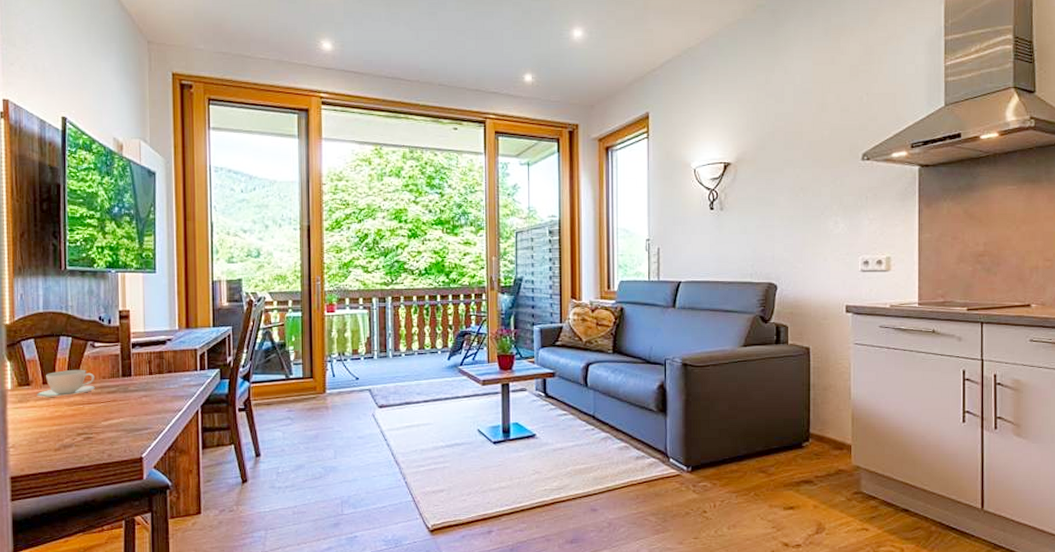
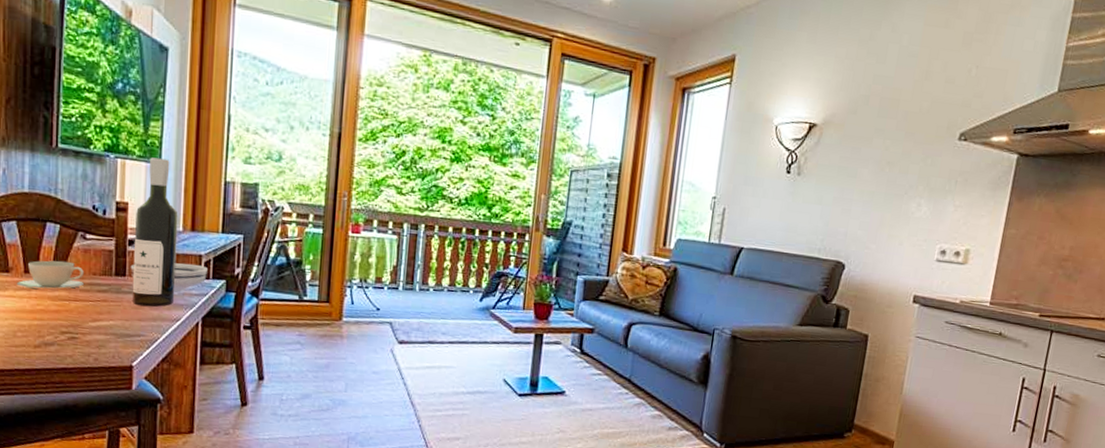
bowl: none [135,358,203,385] -> present [130,263,208,293]
bottle: none [136,268,176,402] -> present [132,157,179,308]

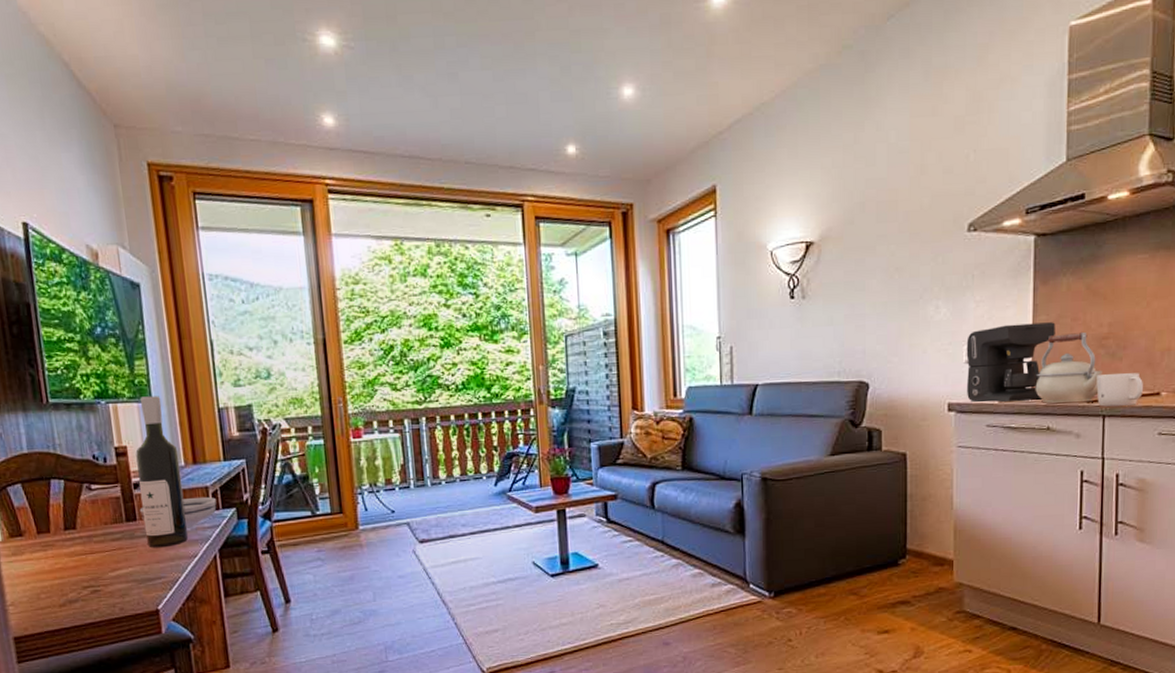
teacup: present [16,260,85,290] -> none [31,515,98,549]
coffee maker: none [932,232,1023,307] -> present [966,322,1056,403]
kettle: none [994,249,1058,317] -> present [1035,331,1103,405]
mug: none [1048,292,1092,327] -> present [1096,372,1144,408]

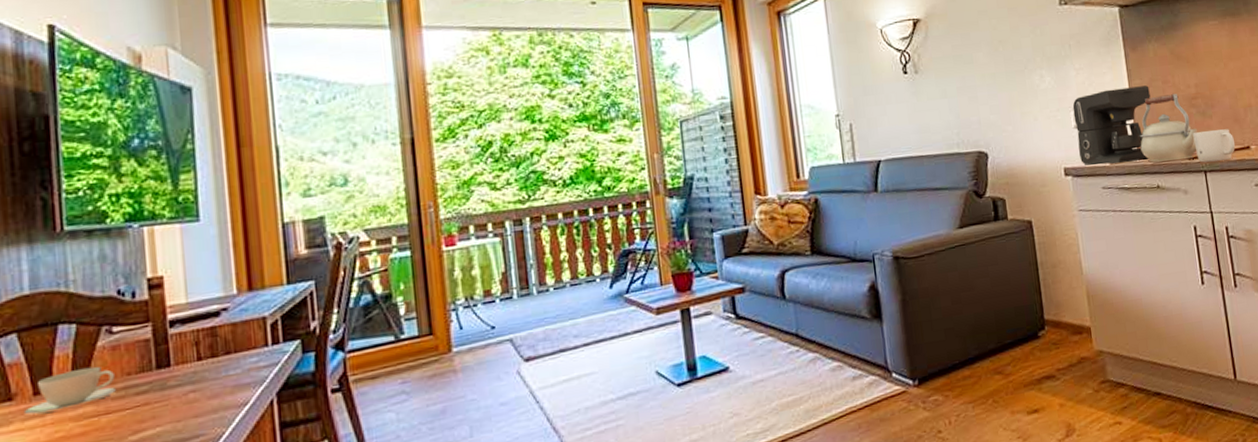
teacup: none [31,515,98,549] -> present [23,366,117,415]
bottle: present [136,396,189,548] -> none [174,213,239,400]
bowl: present [139,497,217,529] -> none [175,329,276,371]

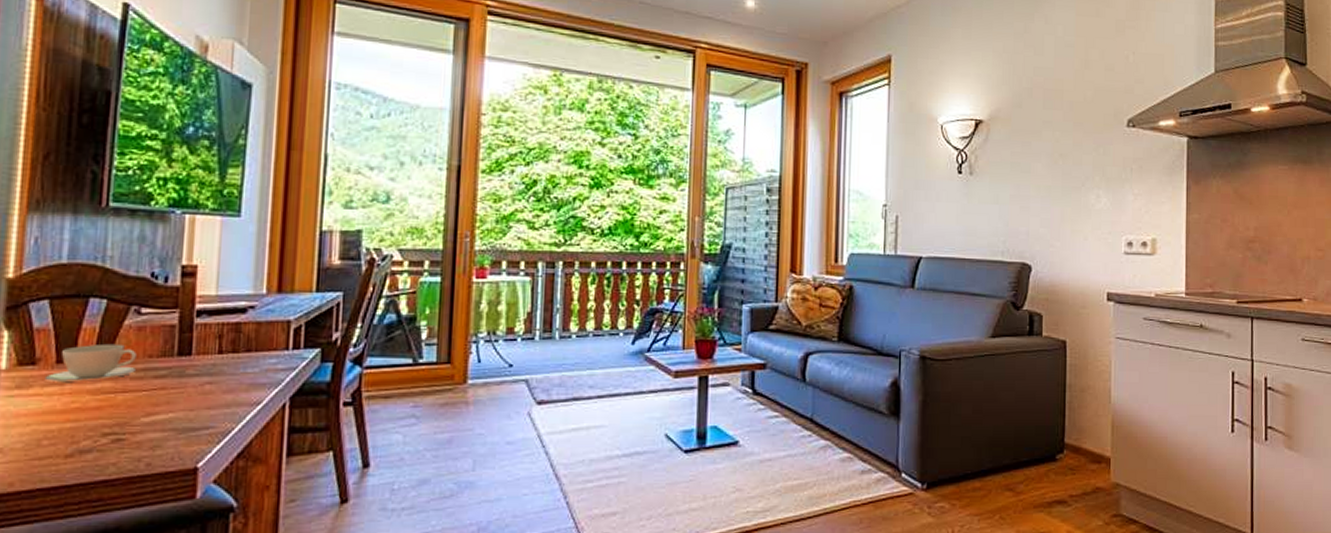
coffee maker: present [1072,85,1151,165] -> none [1125,219,1207,298]
kettle: present [1139,93,1198,164] -> none [1189,233,1251,304]
mug: present [1193,129,1235,163] -> none [1245,276,1288,310]

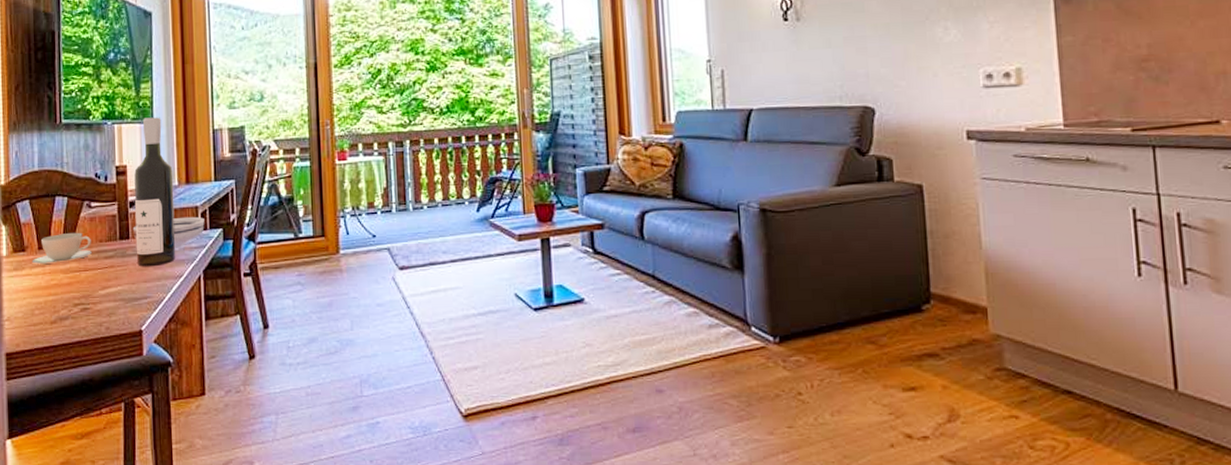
bowl: none [197,332,298,369] -> present [133,216,205,248]
bottle: none [199,209,262,391] -> present [134,117,176,267]

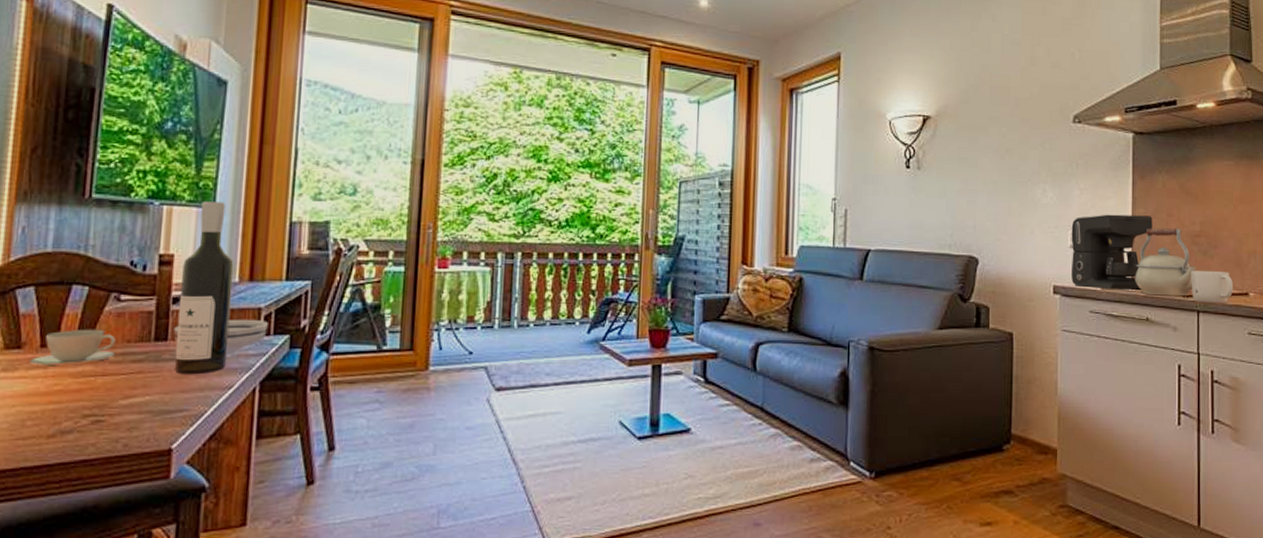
coffee maker: none [982,43,1085,131] -> present [1071,214,1153,291]
kettle: none [1066,53,1148,134] -> present [1135,227,1197,298]
mug: none [1140,98,1199,137] -> present [1191,270,1234,304]

